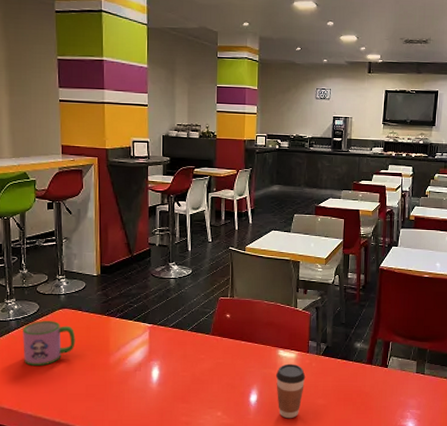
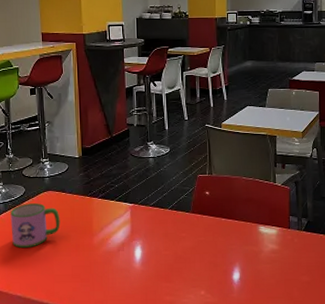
coffee cup: present [275,363,306,419] -> none [257,240,288,297]

